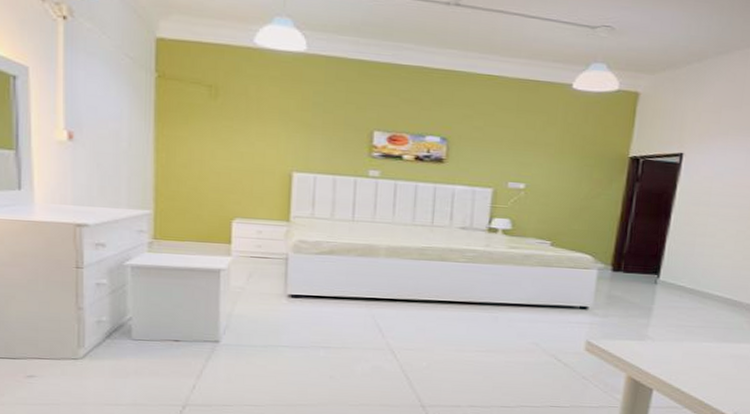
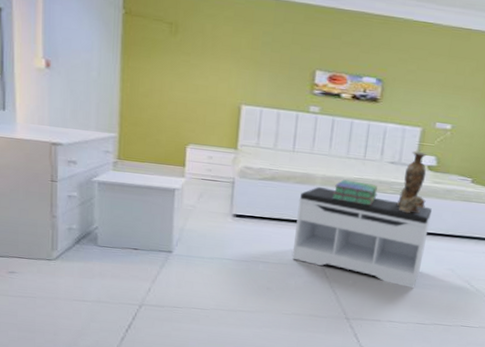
bench: none [356,258,510,368] -> present [291,186,432,289]
stack of books: none [398,249,449,277] -> present [332,179,378,206]
vase with dog figurine: none [470,214,503,283] -> present [396,150,427,214]

